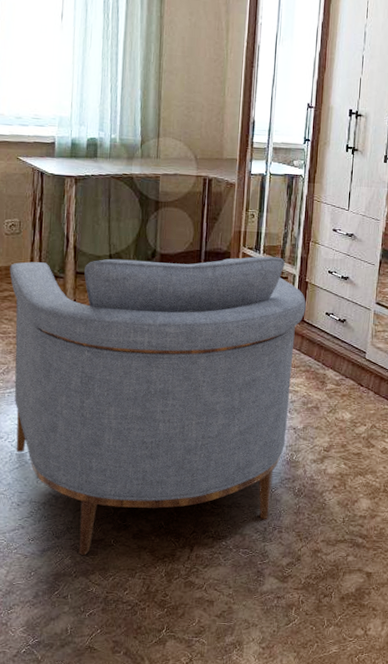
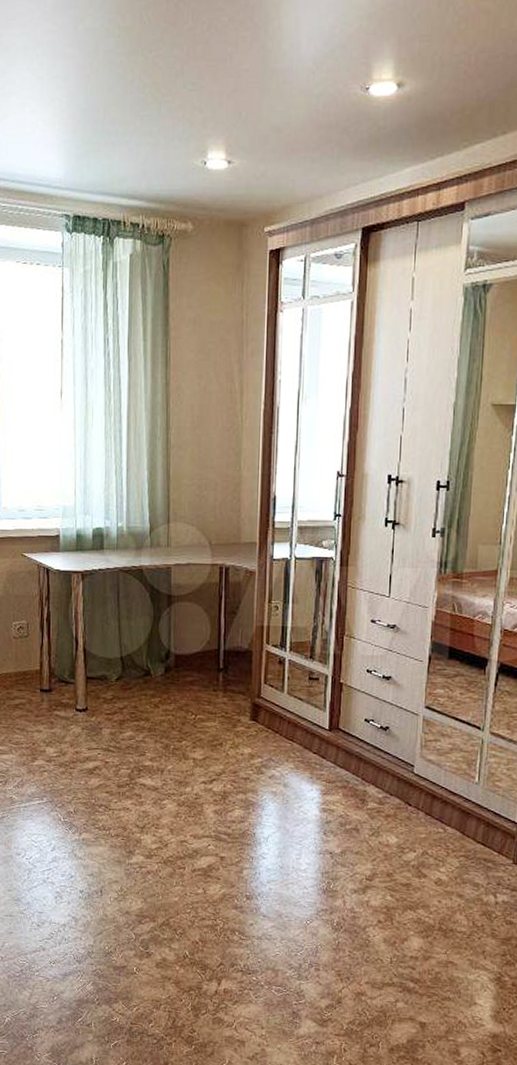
armchair: present [10,256,306,556] -> none [20,654,341,983]

